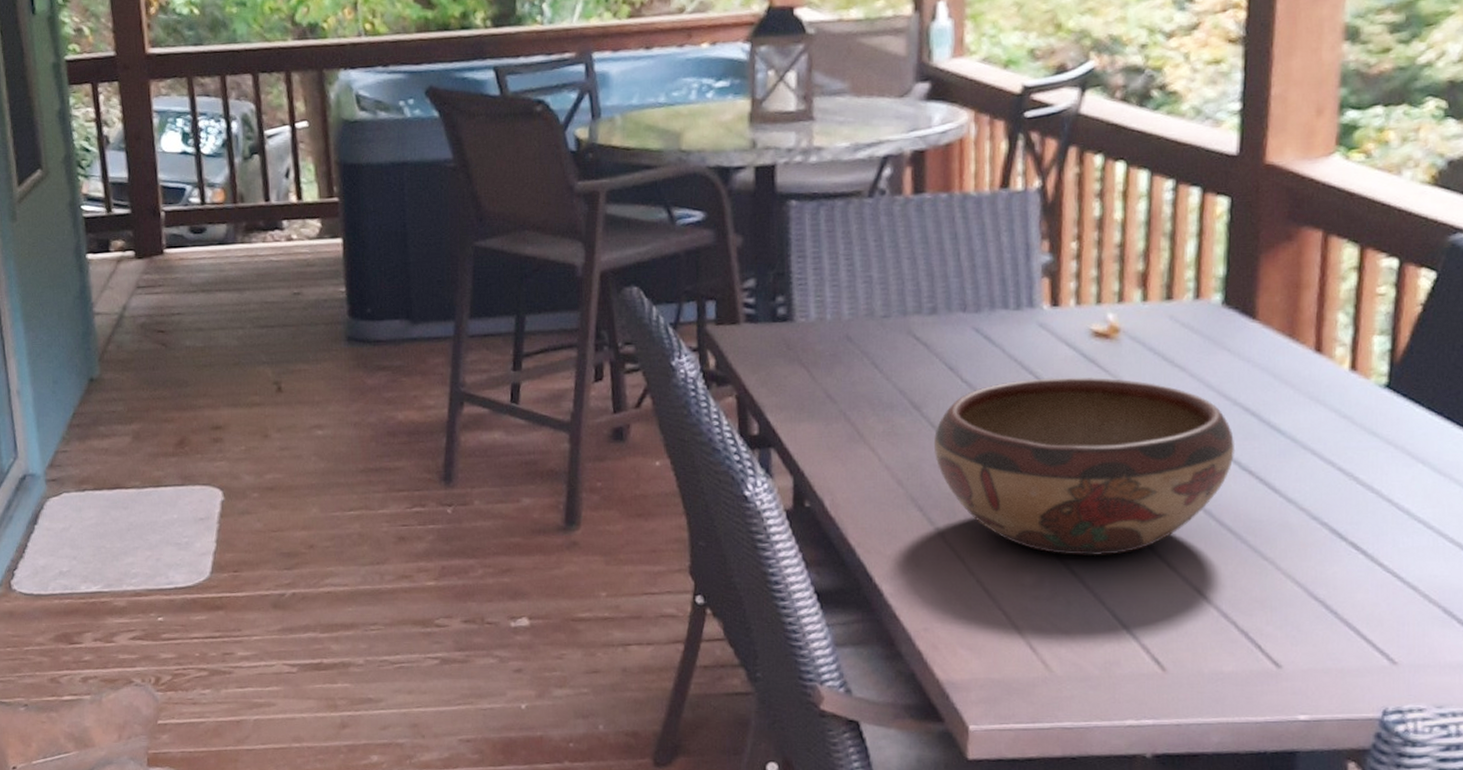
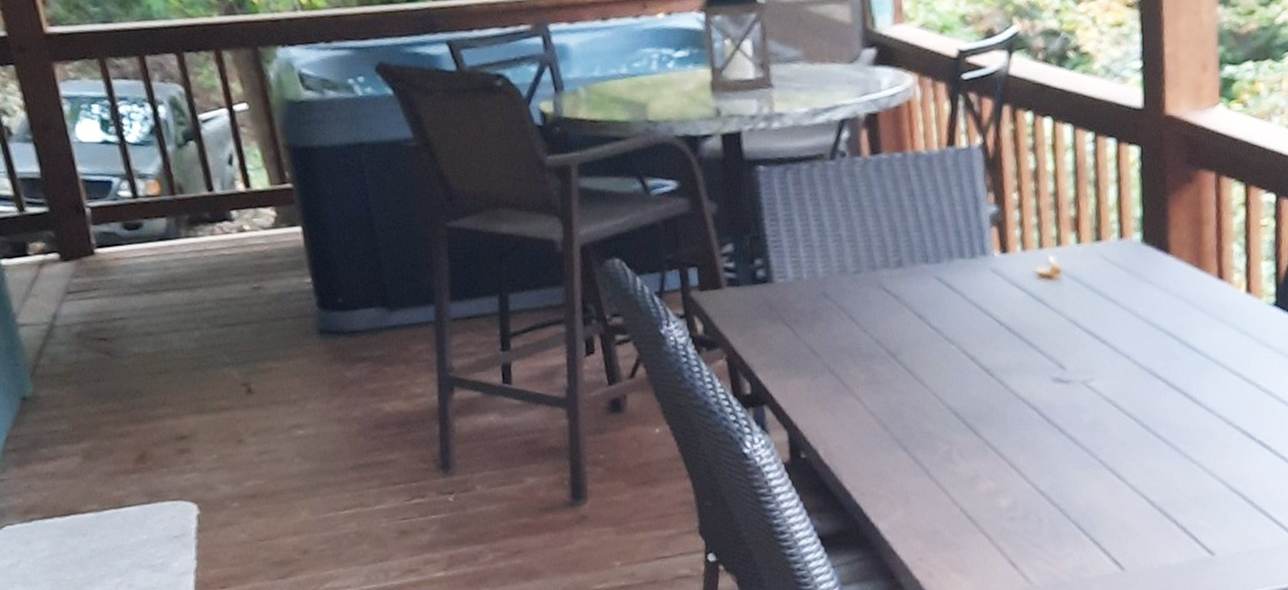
decorative bowl: present [934,377,1236,557] -> none [911,315,1163,477]

